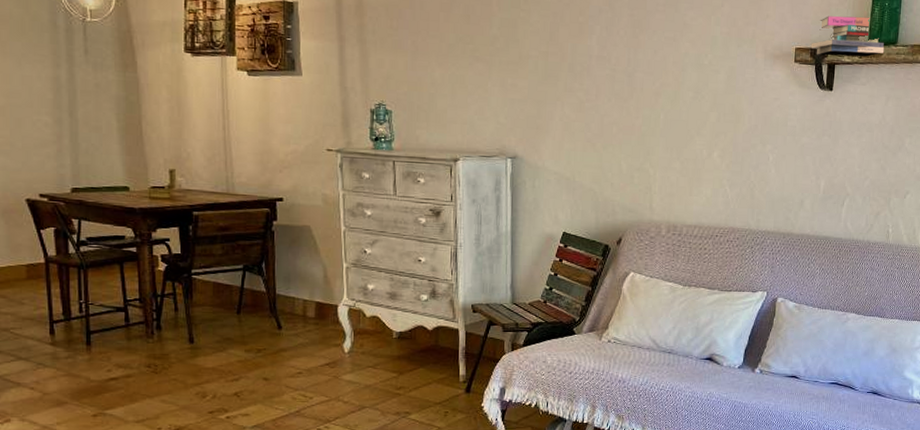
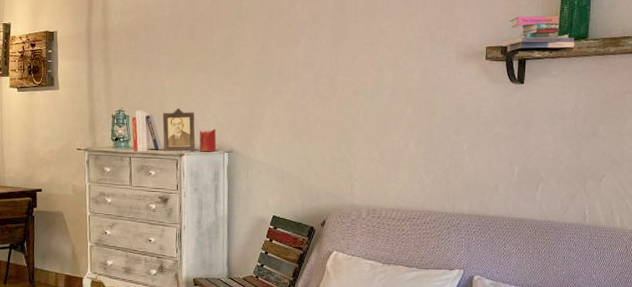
books: none [395,104,433,155] -> present [131,110,163,152]
photo frame: none [433,103,473,156] -> present [162,107,195,152]
candle: none [477,127,498,158] -> present [199,127,217,152]

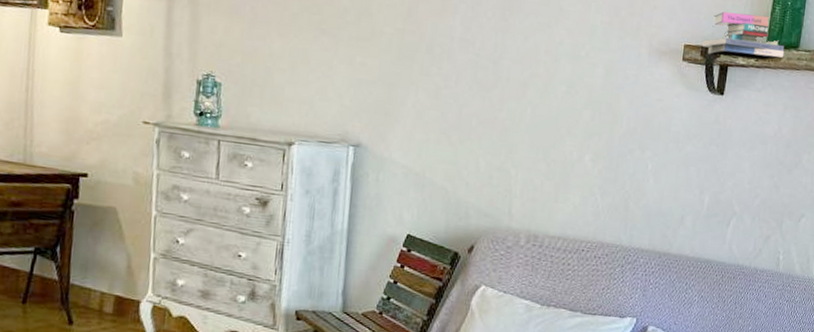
books: present [131,110,163,152] -> none [223,77,266,136]
photo frame: present [162,107,195,152] -> none [266,79,313,141]
candle: present [199,127,217,152] -> none [315,109,341,144]

